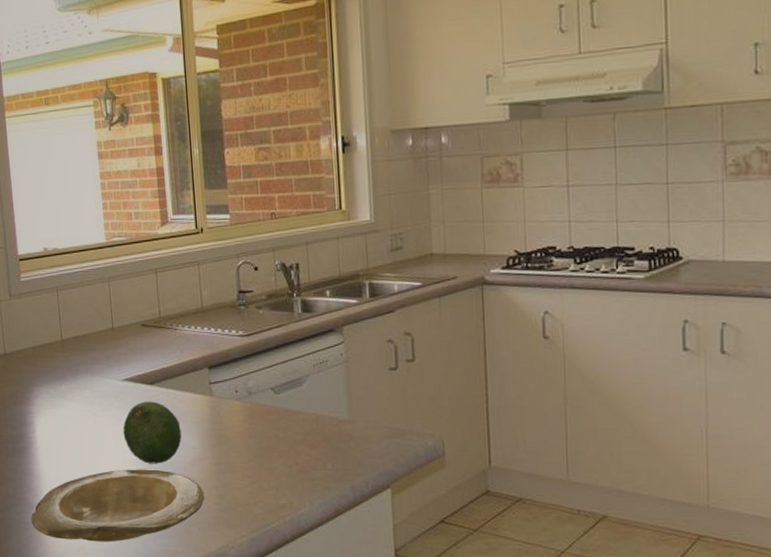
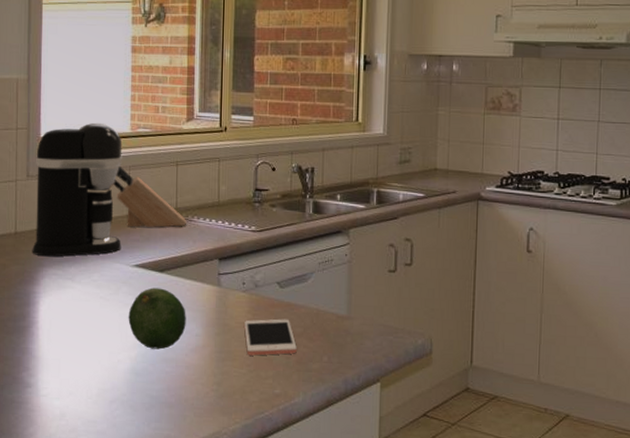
coffee maker: none [16,235,109,376] -> present [32,122,123,257]
plate: present [31,469,205,542] -> none [24,353,203,425]
knife block: none [94,277,172,341] -> present [113,165,187,228]
cell phone: none [241,426,299,466] -> present [244,319,297,356]

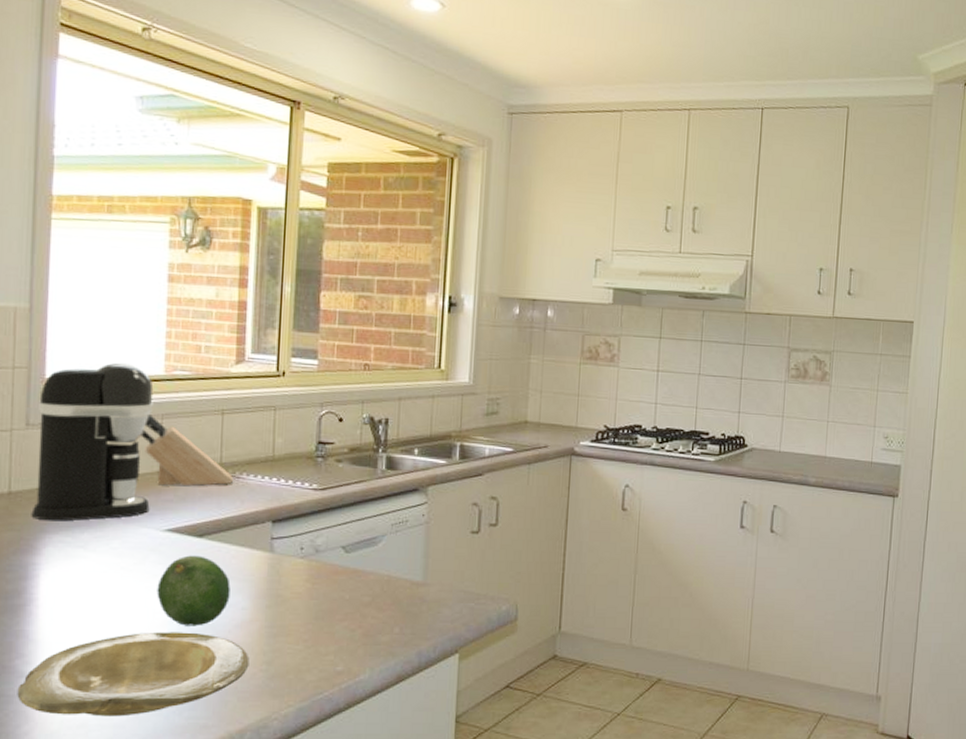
plate: none [24,353,203,425] -> present [17,631,250,717]
cell phone: present [244,319,297,356] -> none [301,587,364,630]

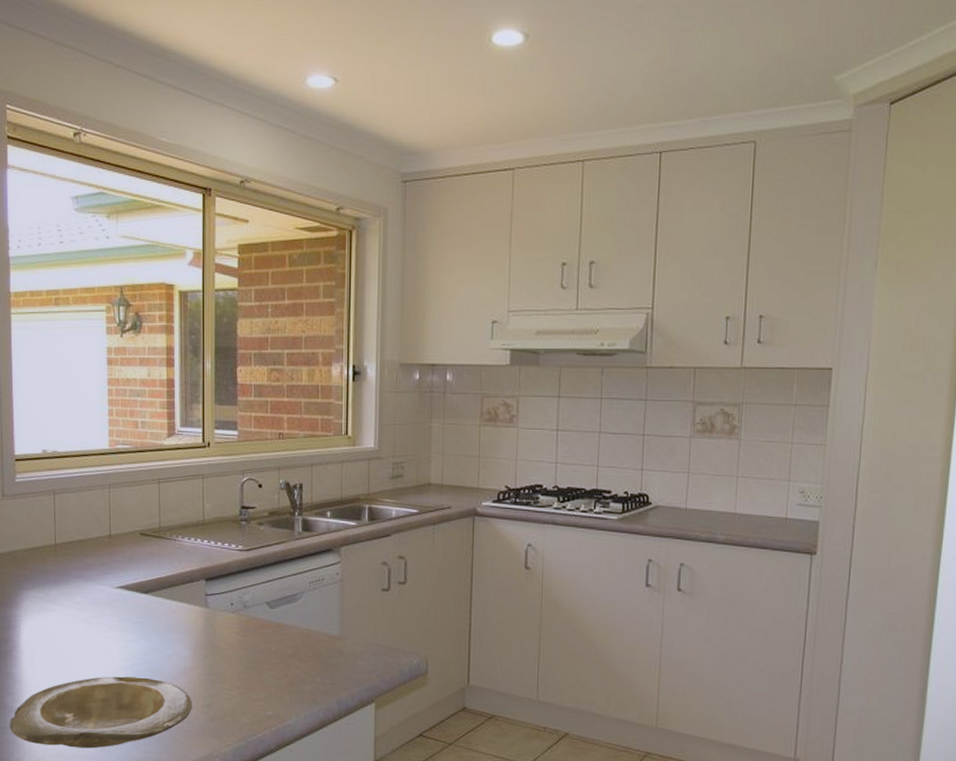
coffee maker: present [31,362,154,521] -> none [11,439,104,579]
knife block: present [141,413,234,486] -> none [93,483,172,548]
fruit: present [156,555,231,626] -> none [113,609,173,672]

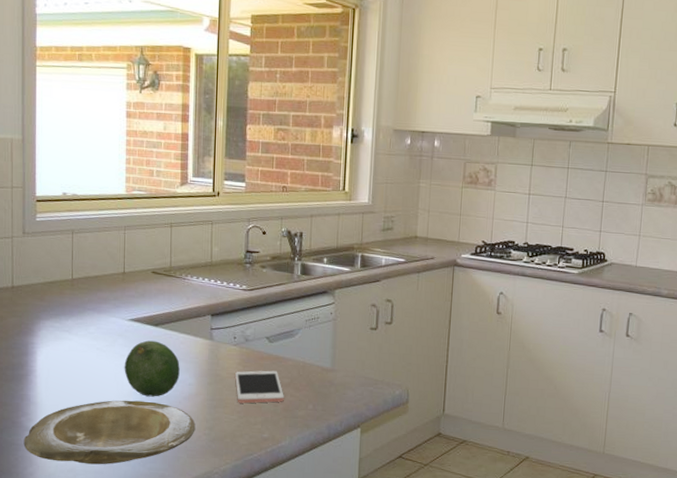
fruit: none [113,609,173,672] -> present [124,340,180,397]
cell phone: none [234,640,288,678] -> present [235,370,284,404]

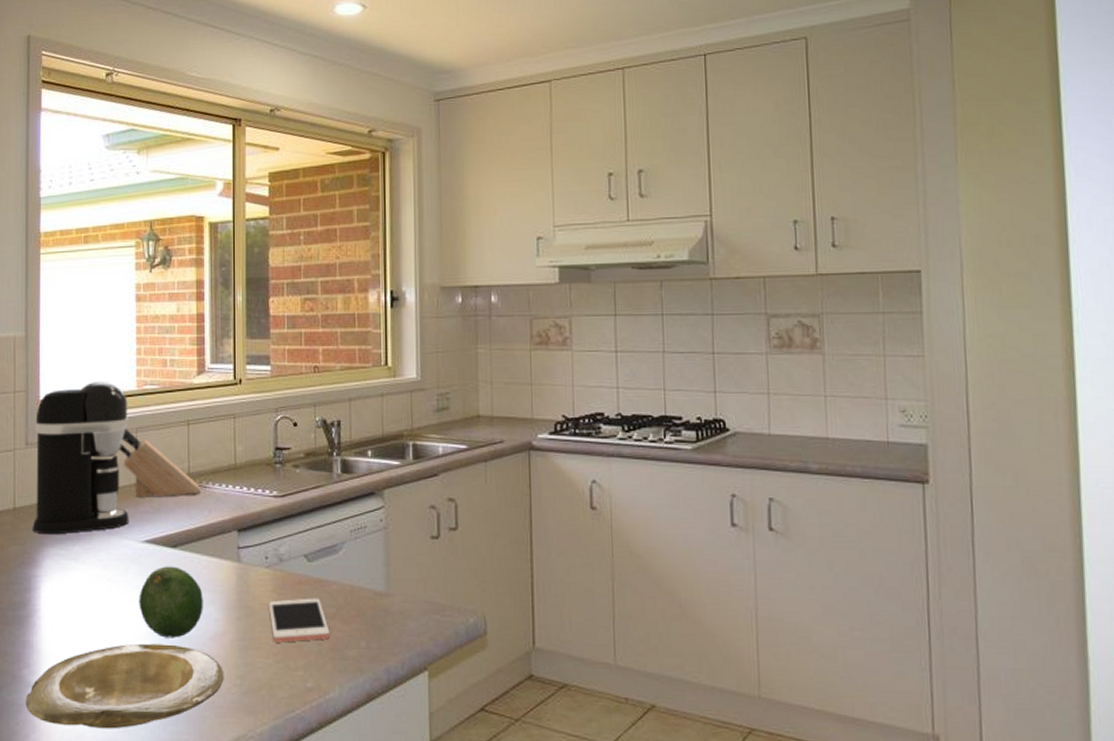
coffee maker: none [29,184,118,311] -> present [32,381,129,535]
knife block: none [109,225,181,285] -> present [119,427,201,498]

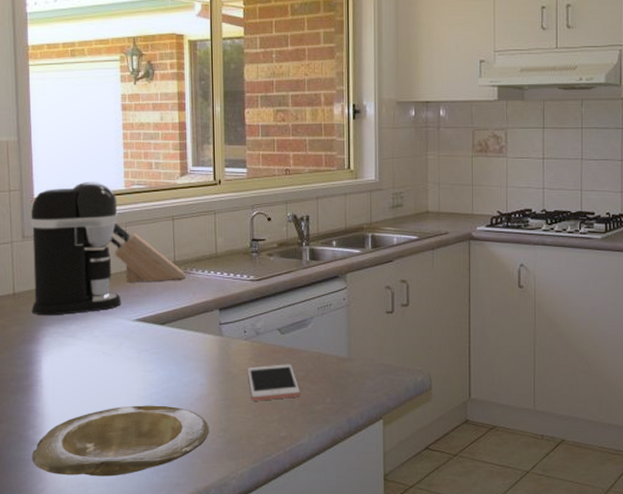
fruit: present [139,566,203,638] -> none [132,340,190,400]

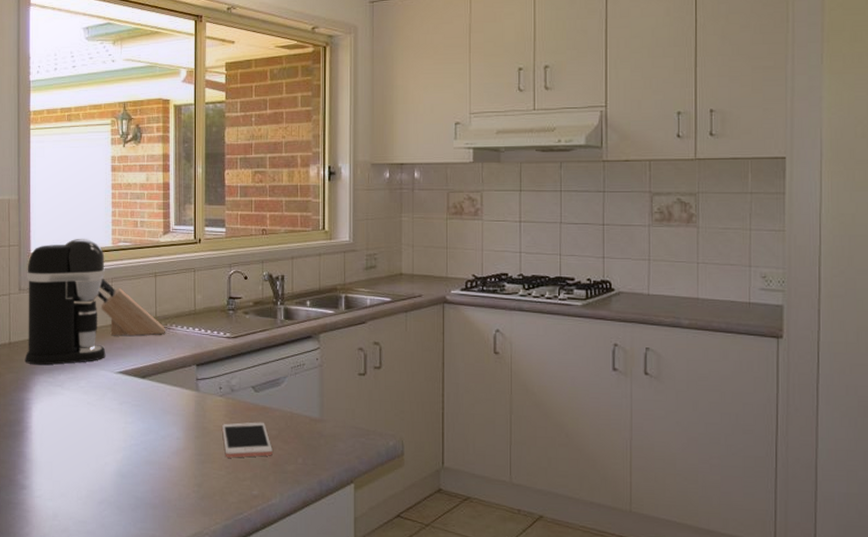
plate: present [31,405,209,477] -> none [20,456,184,525]

